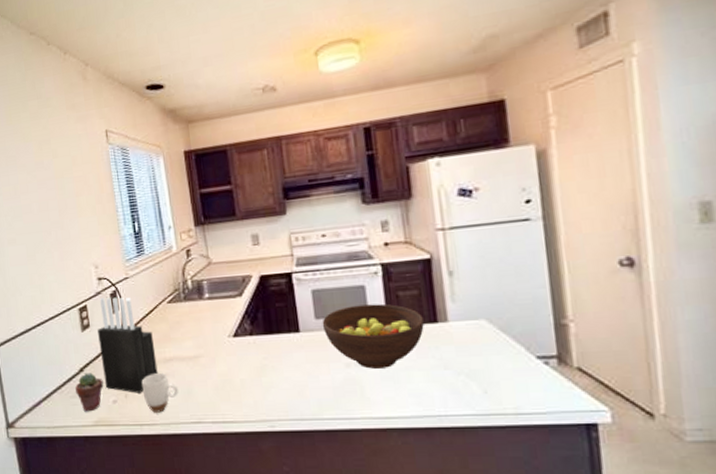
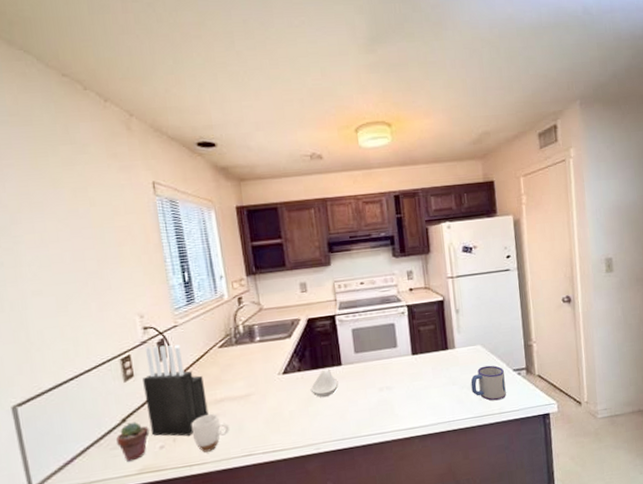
spoon rest: none [263,335,296,368] -> present [310,369,339,398]
fruit bowl: present [322,303,424,369] -> none [360,337,439,391]
mug: none [470,347,526,396] -> present [470,365,506,401]

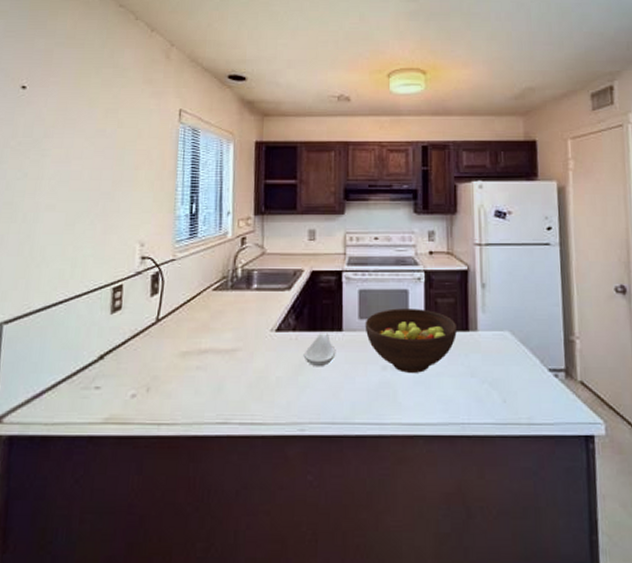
potted succulent: present [116,422,150,462] -> none [89,361,125,407]
knife block: present [143,344,209,437] -> none [125,277,191,387]
mug: present [191,414,229,453] -> none [167,366,208,411]
fruit bowl: none [360,337,439,391] -> present [365,308,457,373]
mug: present [470,365,506,401] -> none [494,359,538,406]

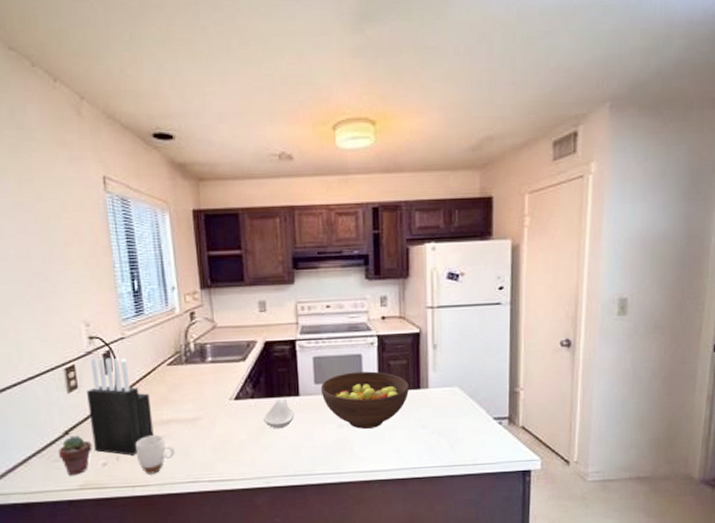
potted succulent: none [89,361,125,407] -> present [59,435,92,476]
knife block: none [125,277,191,387] -> present [87,357,154,456]
mug: none [167,366,208,411] -> present [135,435,175,474]

